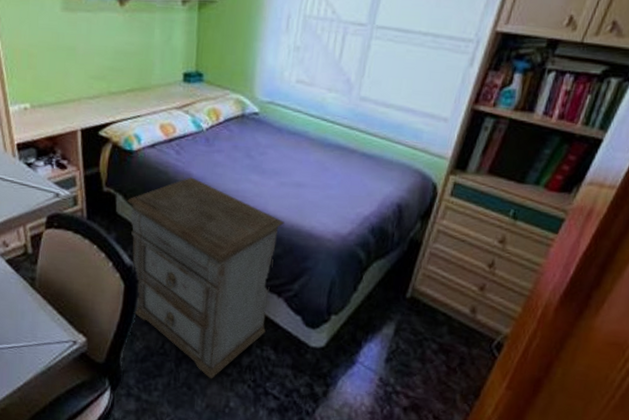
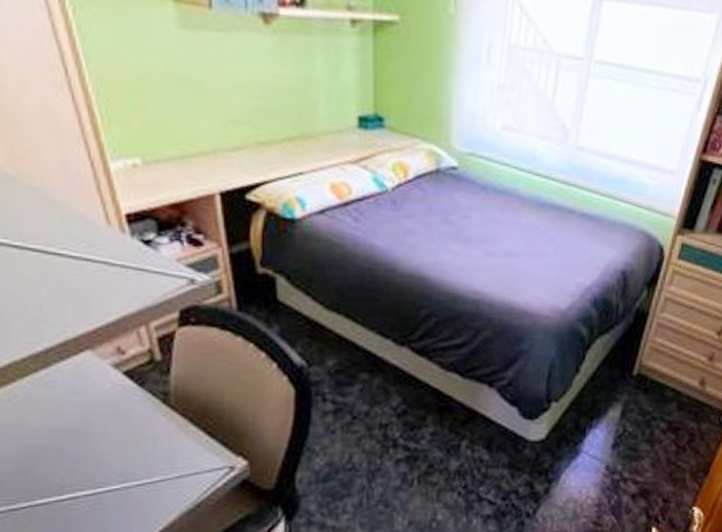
nightstand: present [127,177,284,379] -> none [292,250,494,492]

